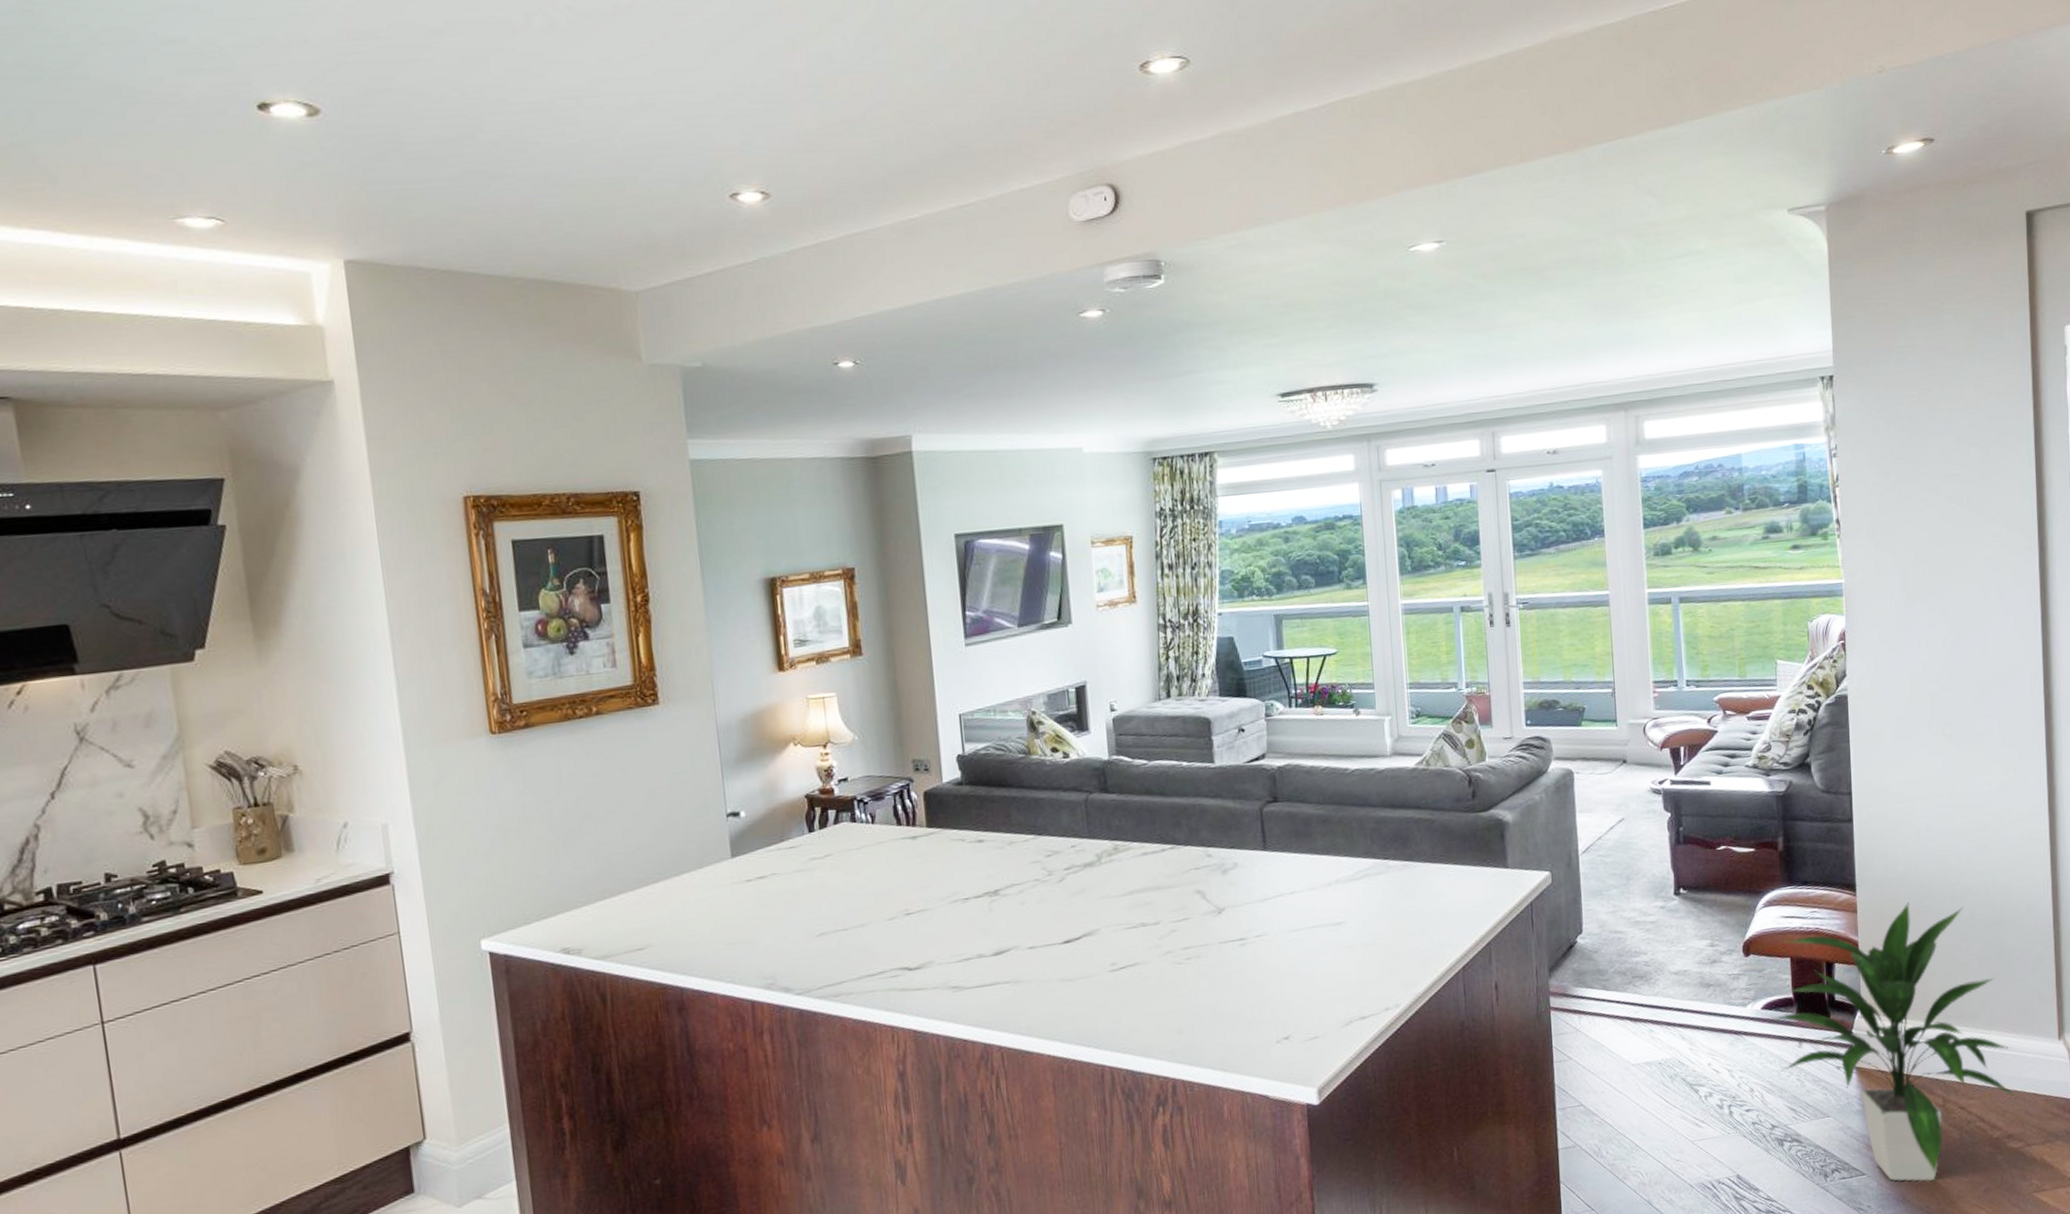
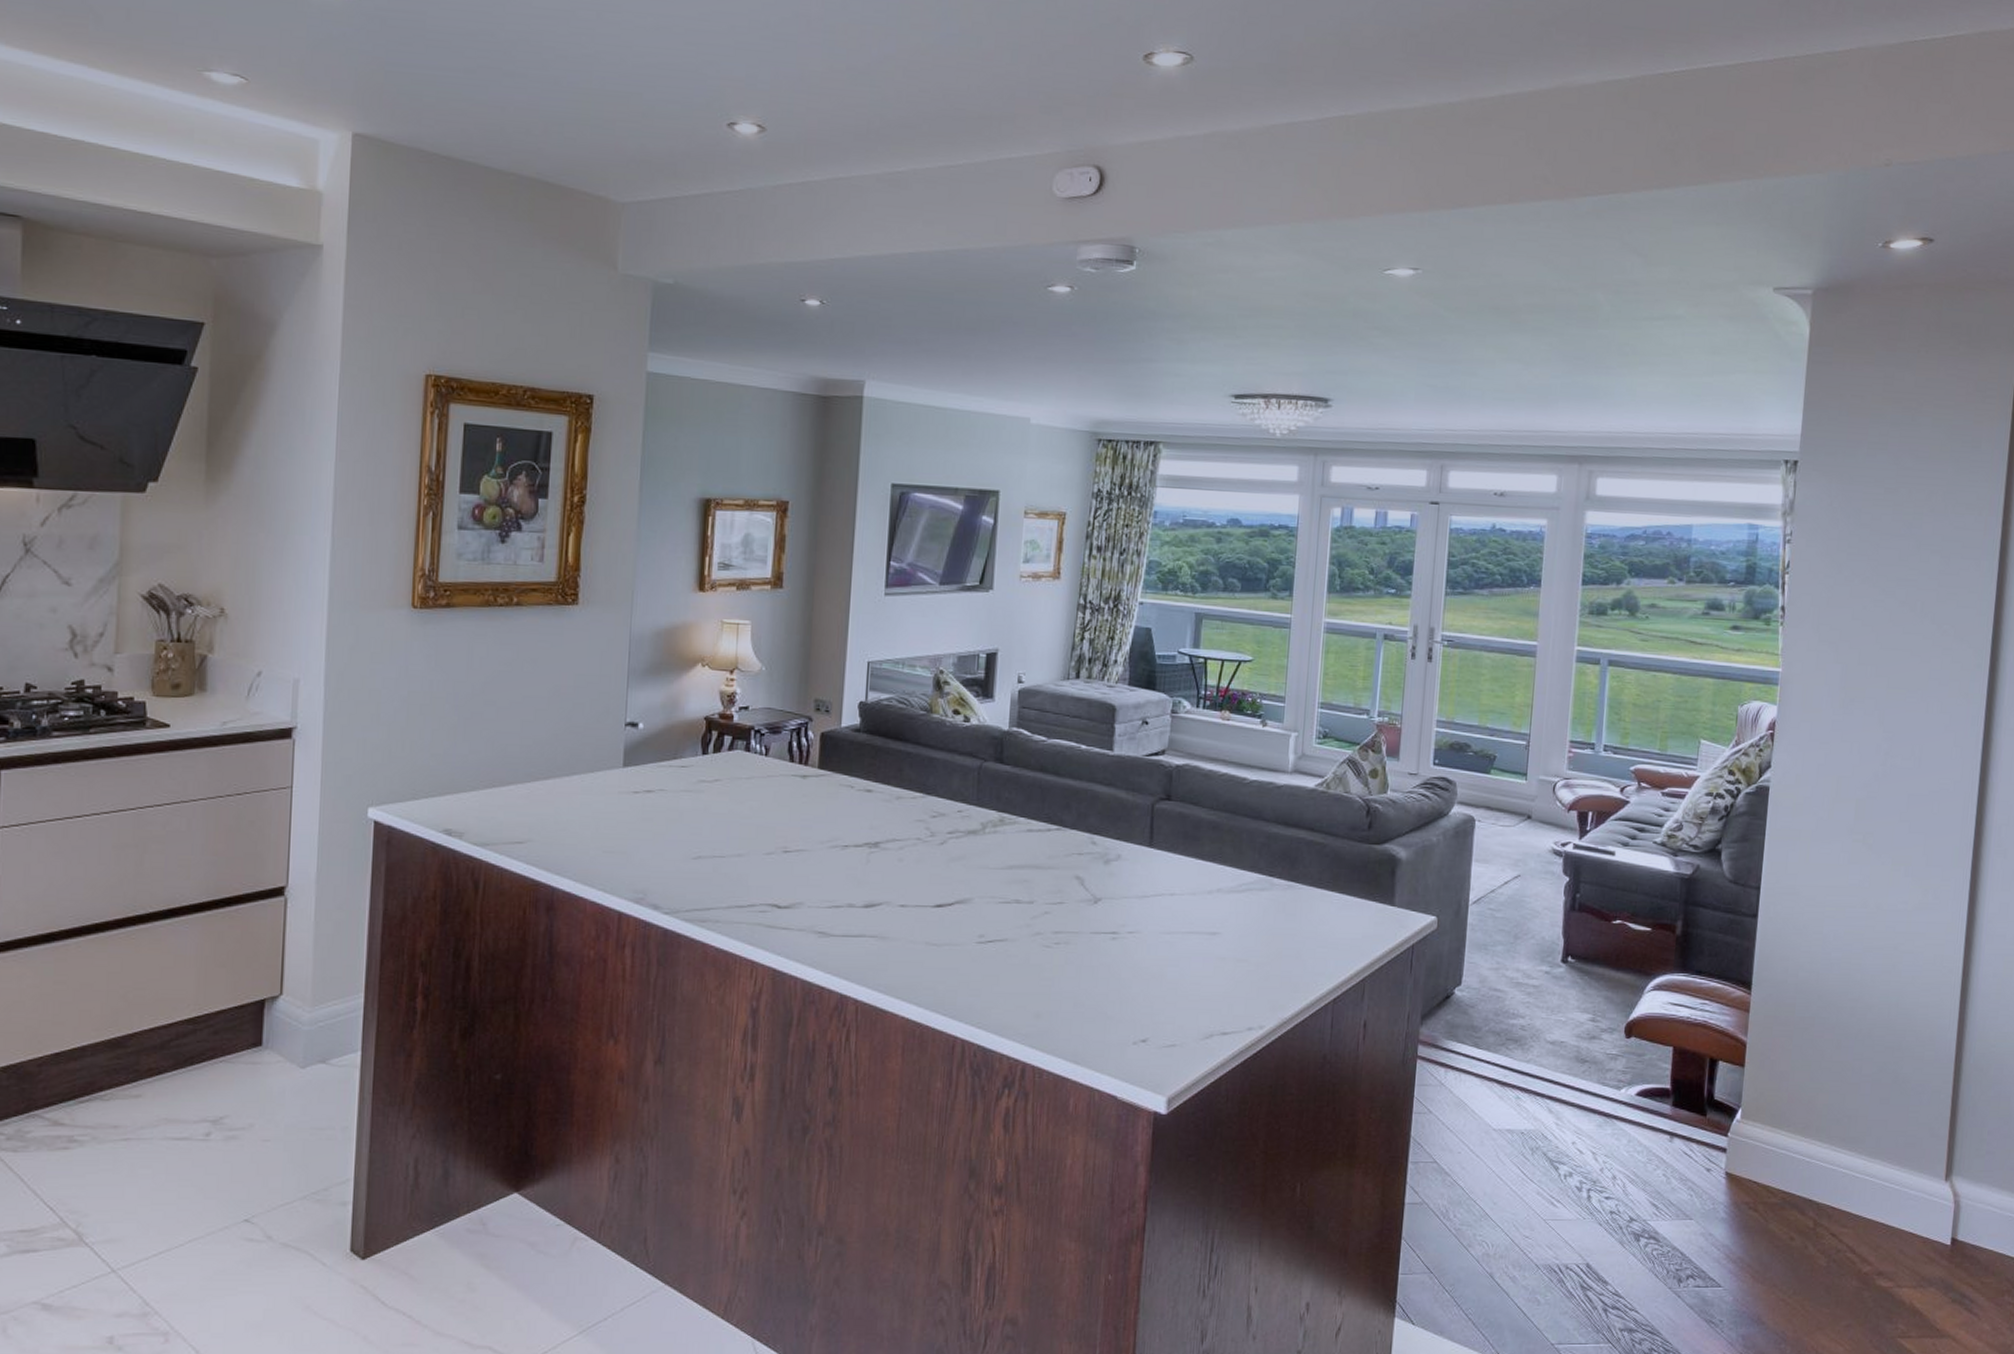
indoor plant: present [1767,902,2017,1182] -> none [1640,1011,1894,1307]

